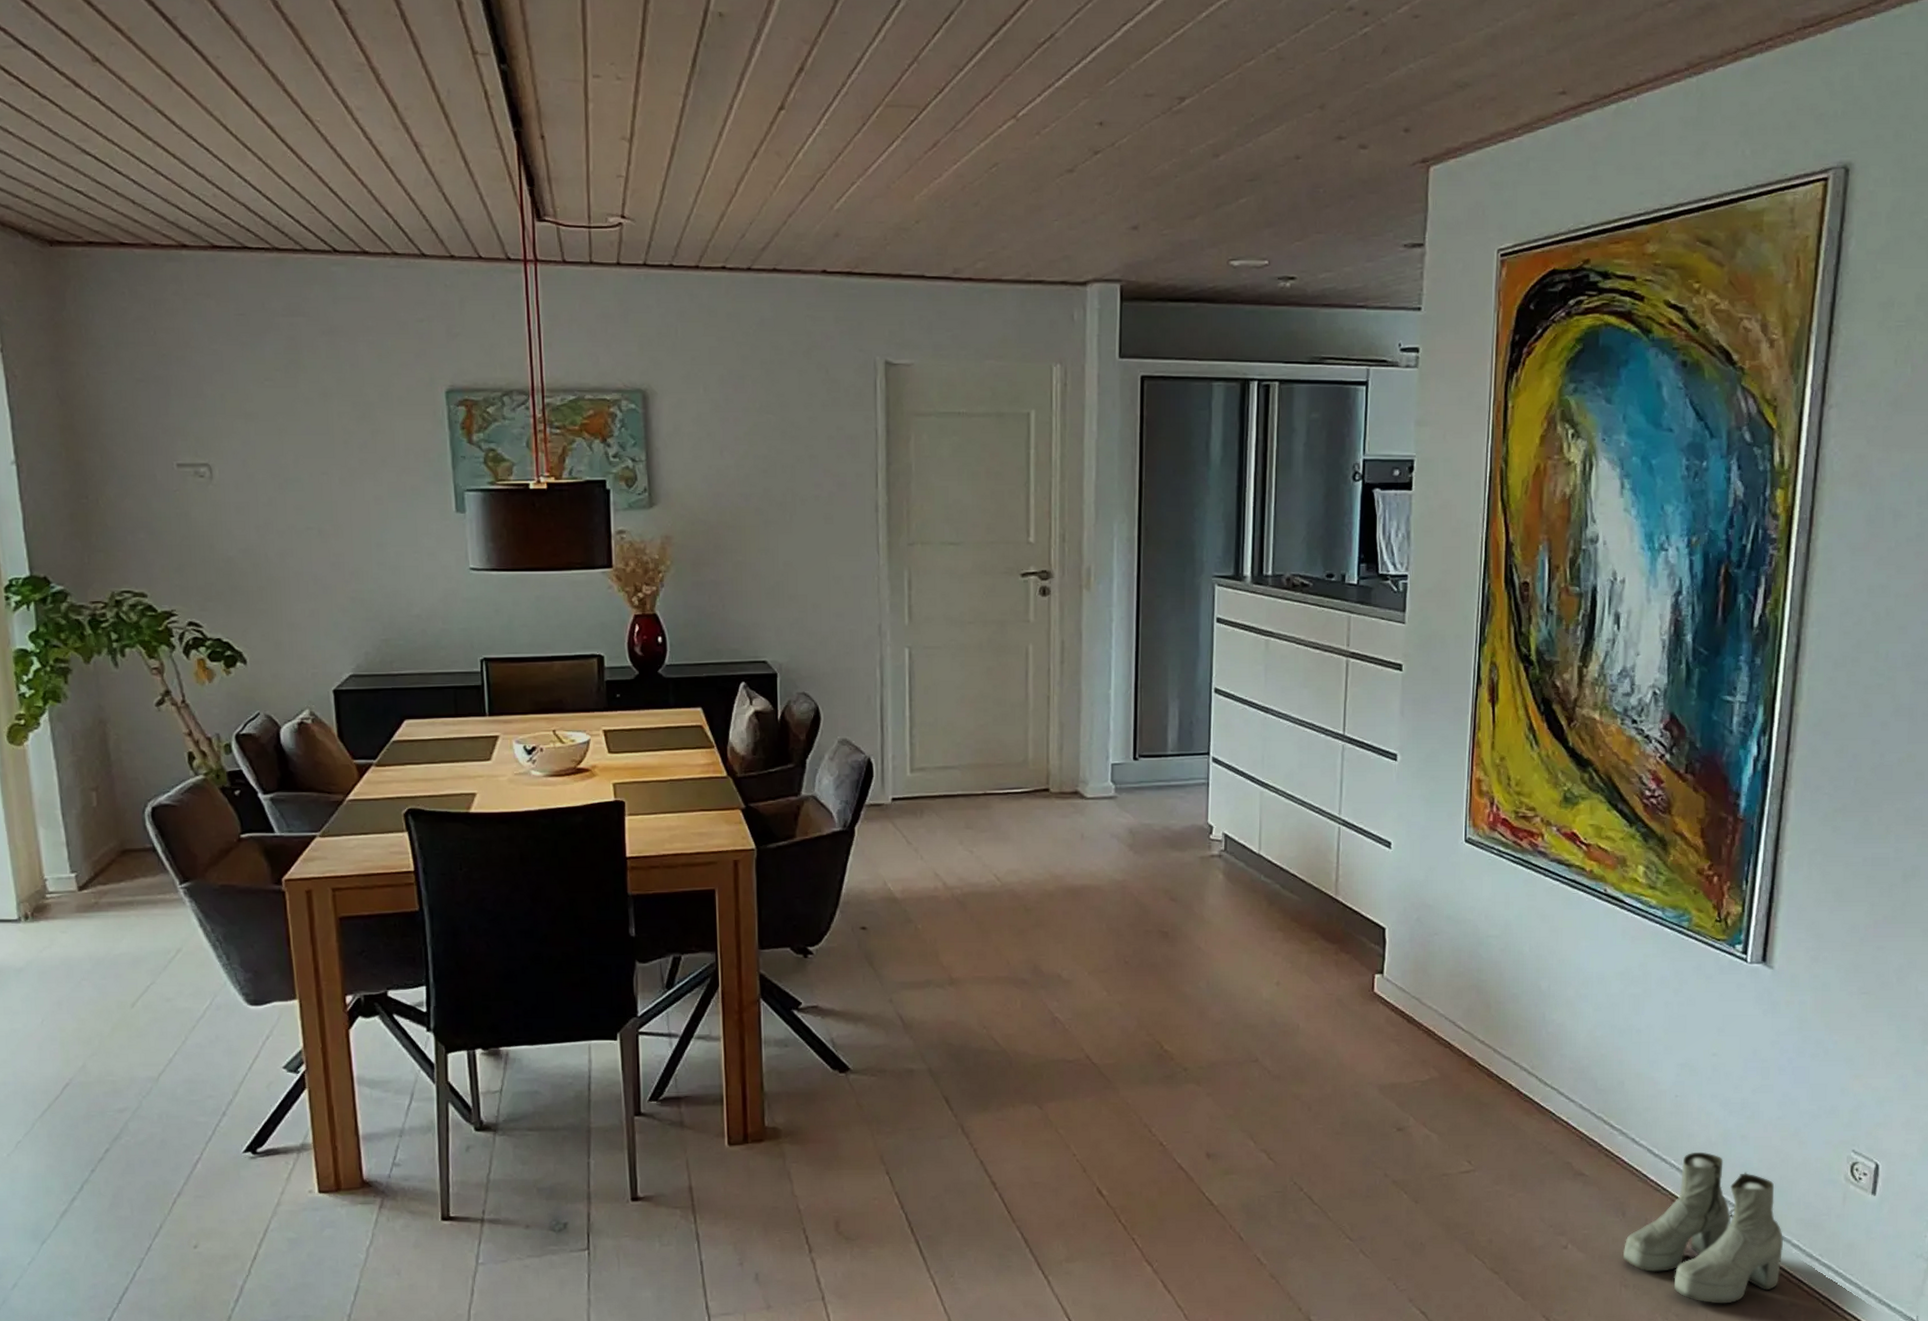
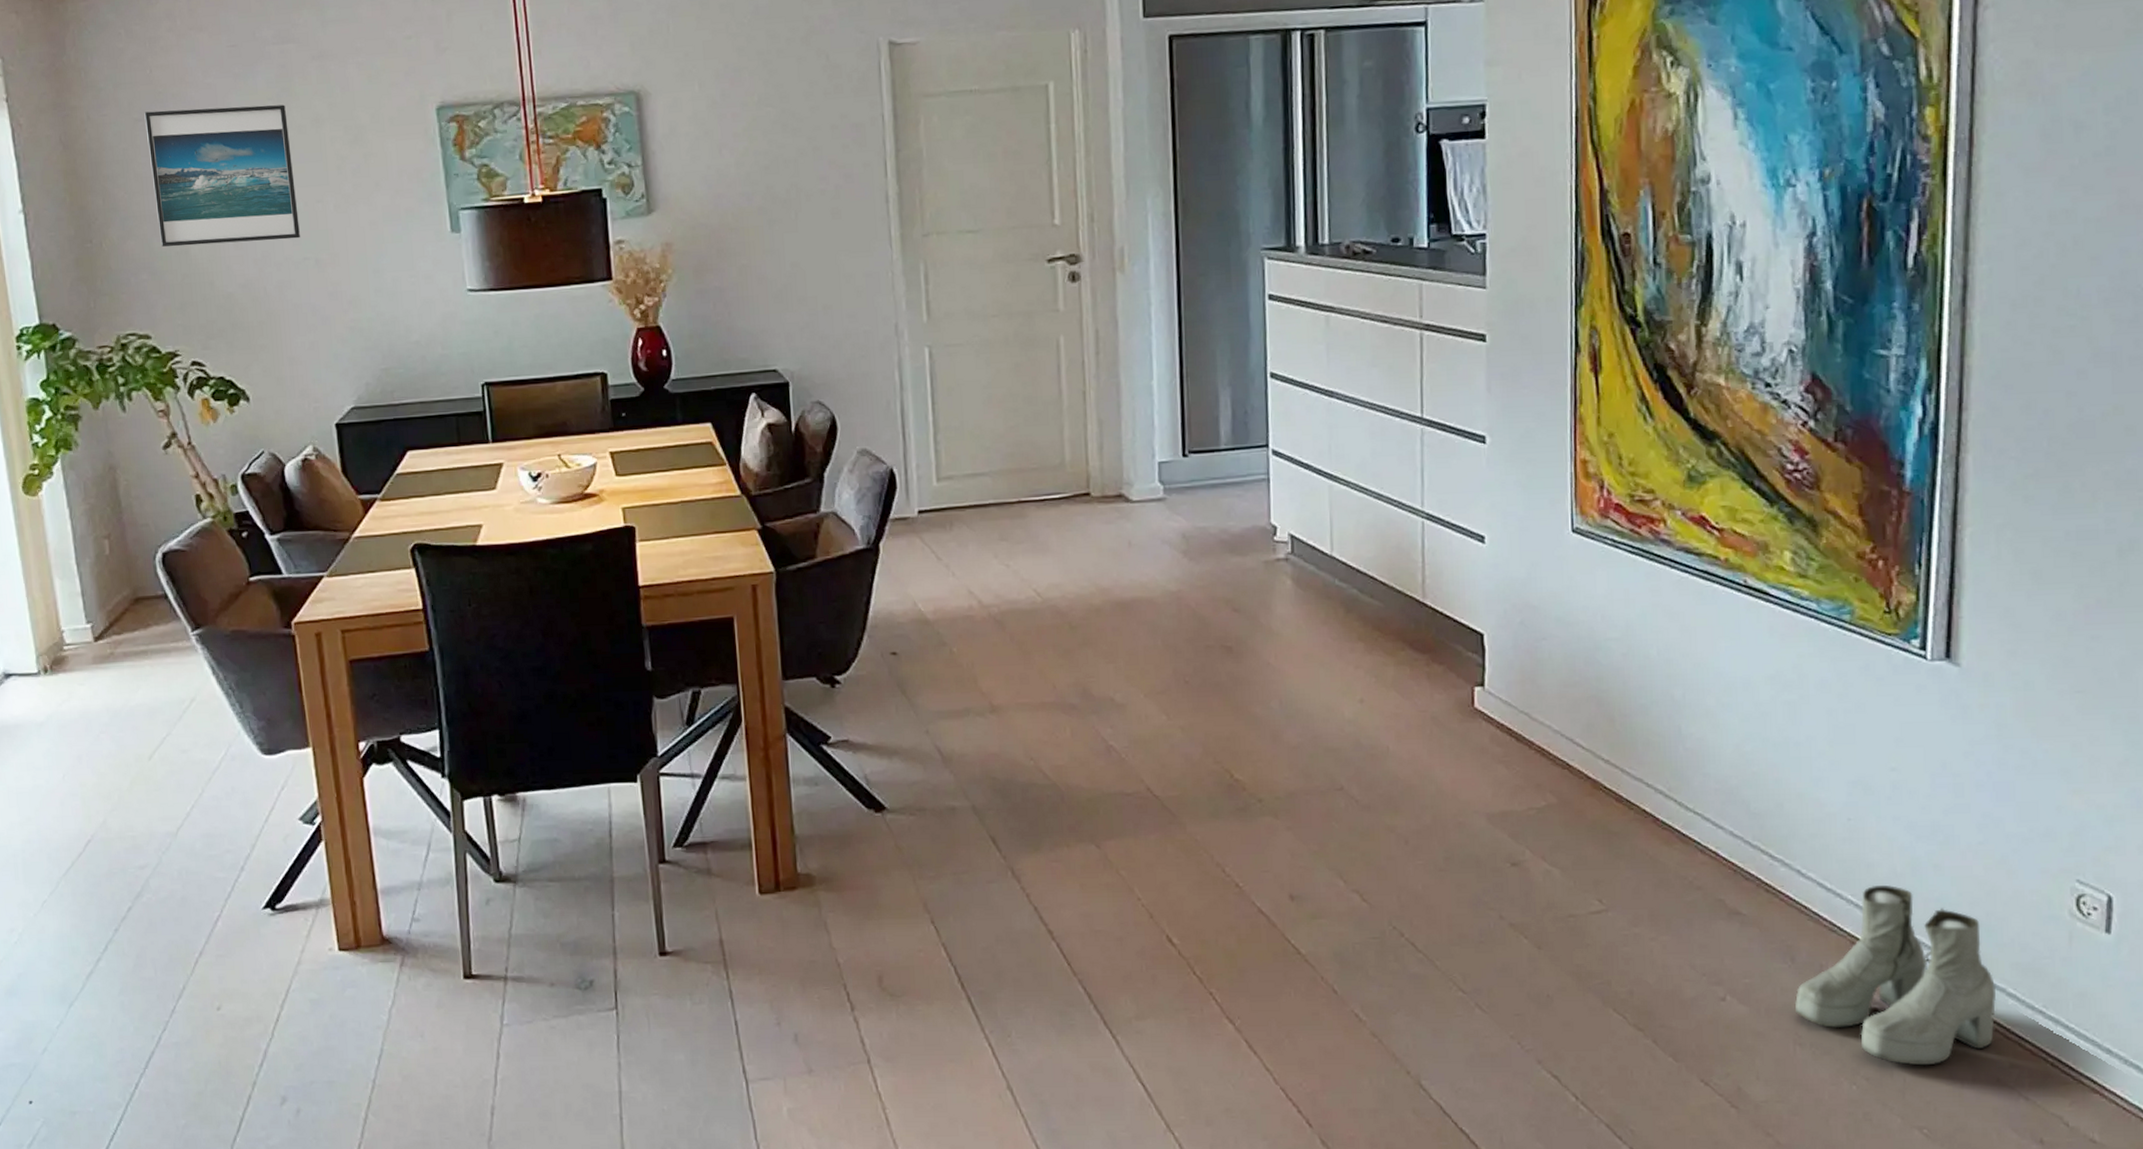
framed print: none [146,373,304,508] -> present [144,104,300,247]

